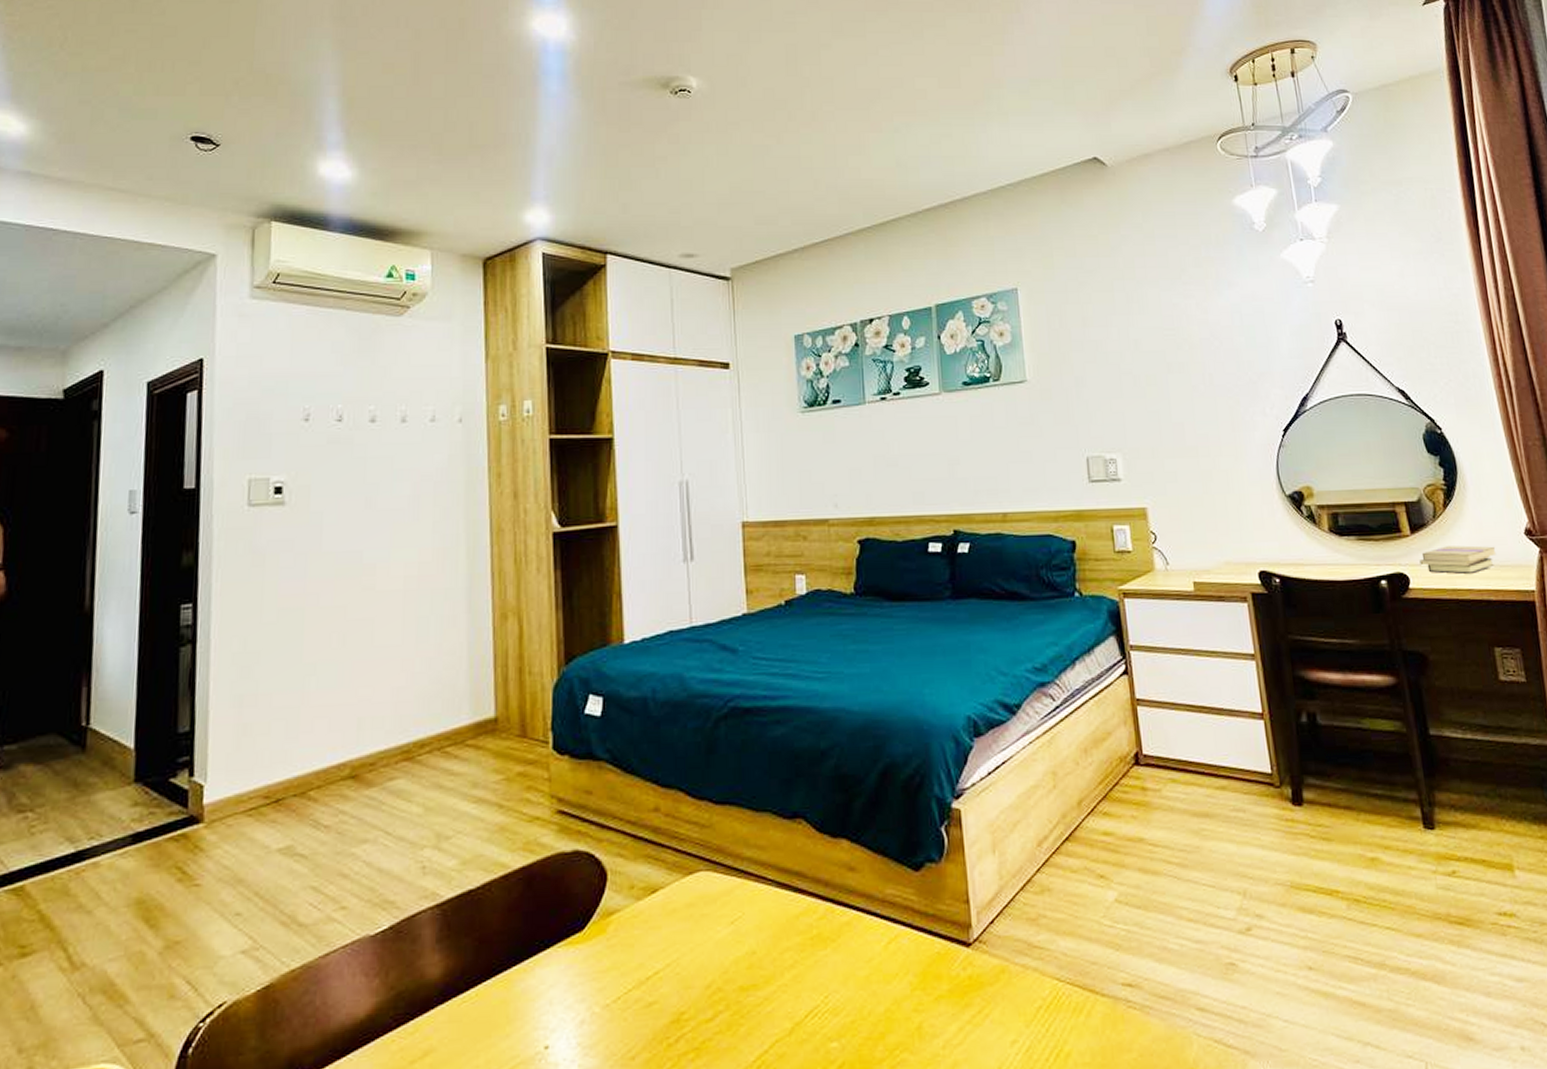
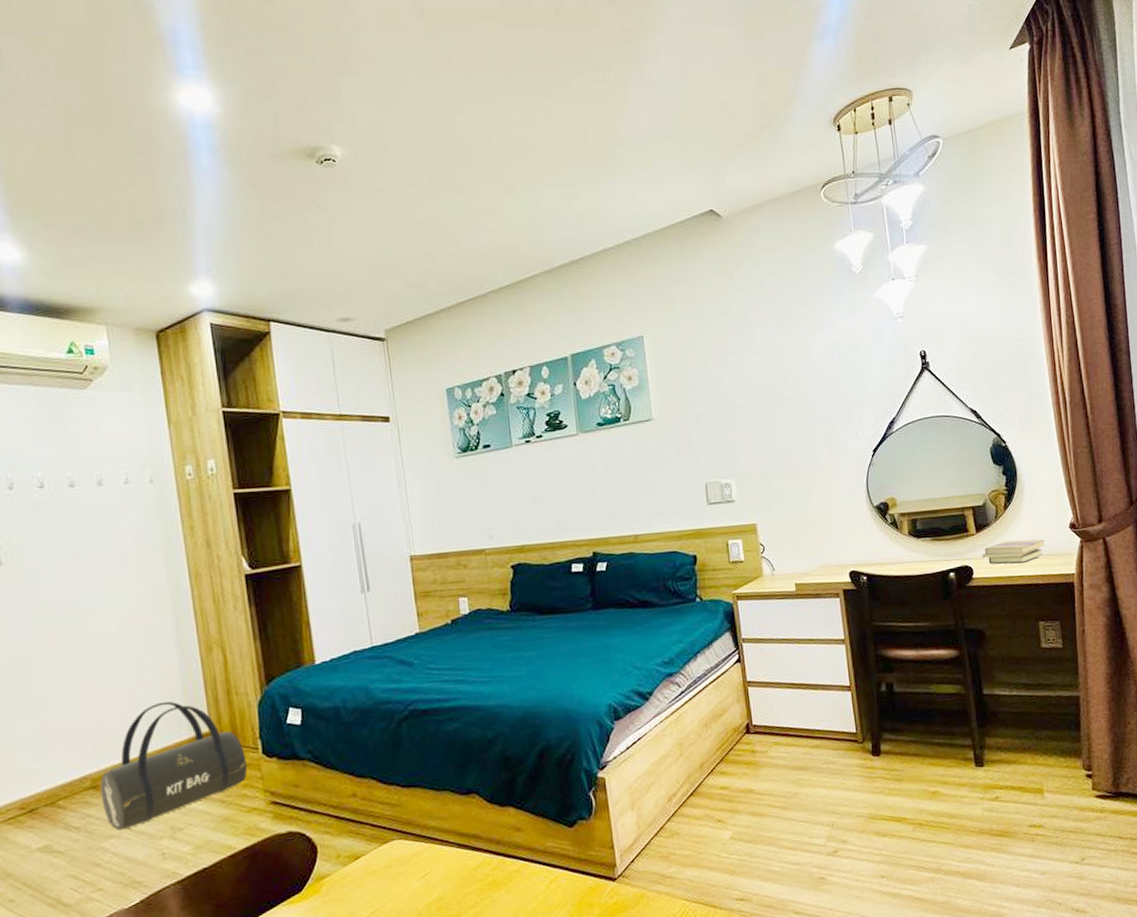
duffel bag: none [359,677,534,834] -> present [100,701,248,831]

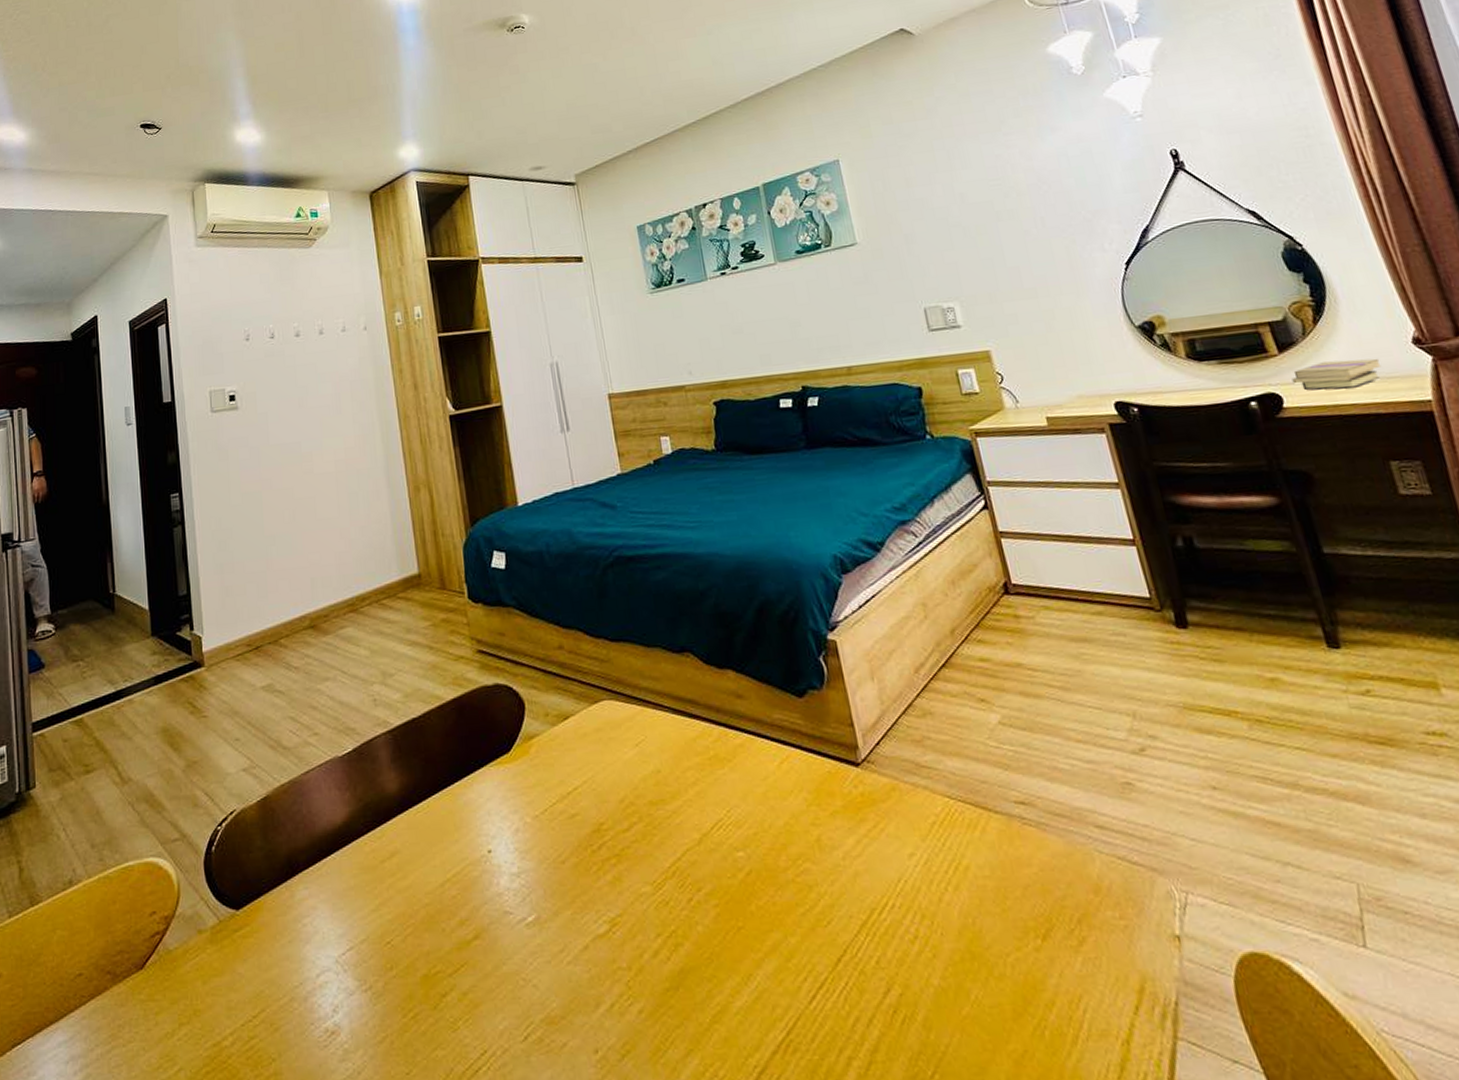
duffel bag: present [100,701,248,831] -> none [317,541,454,673]

